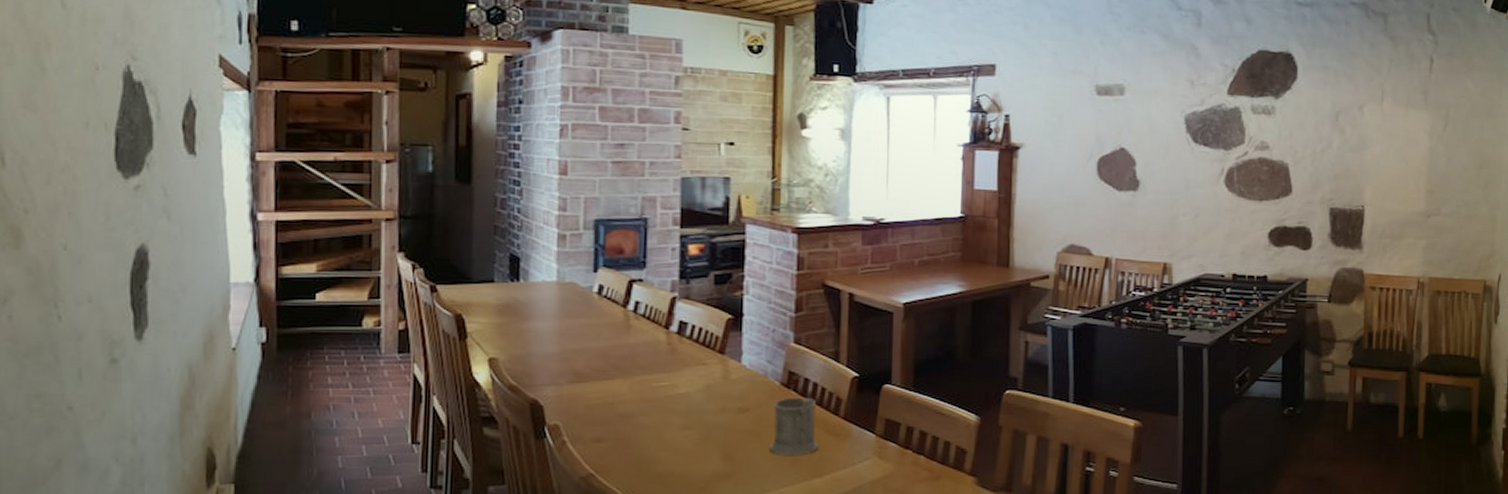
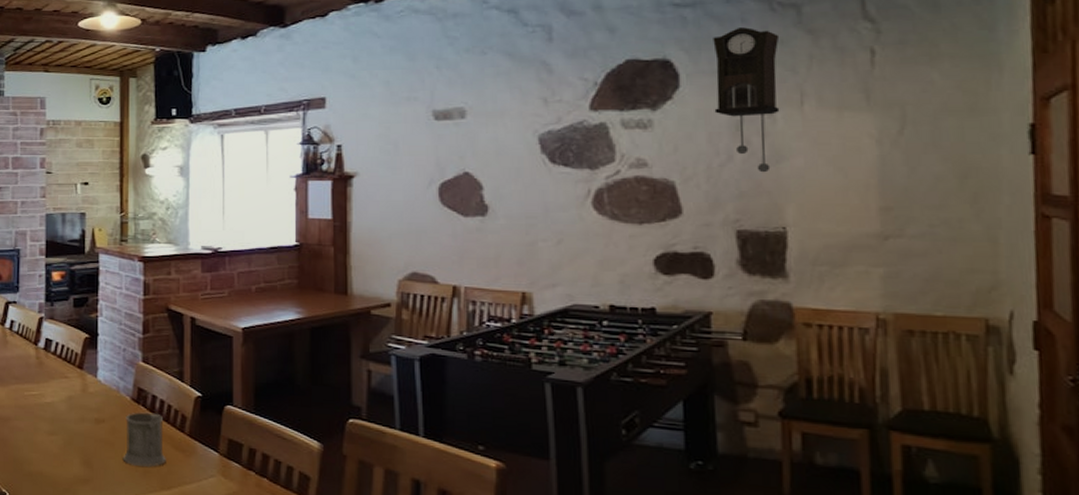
pendulum clock: none [1321,29,1371,159] -> present [713,27,780,173]

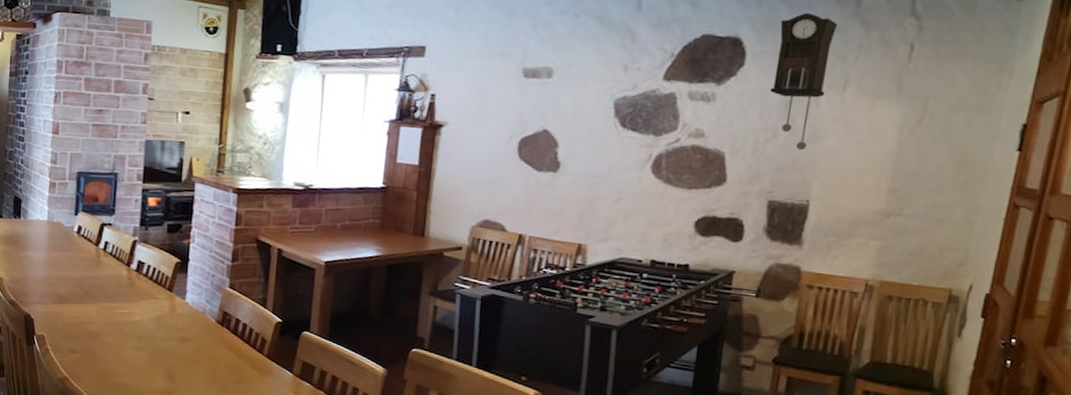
mug: present [122,412,166,467] -> none [204,333,245,383]

